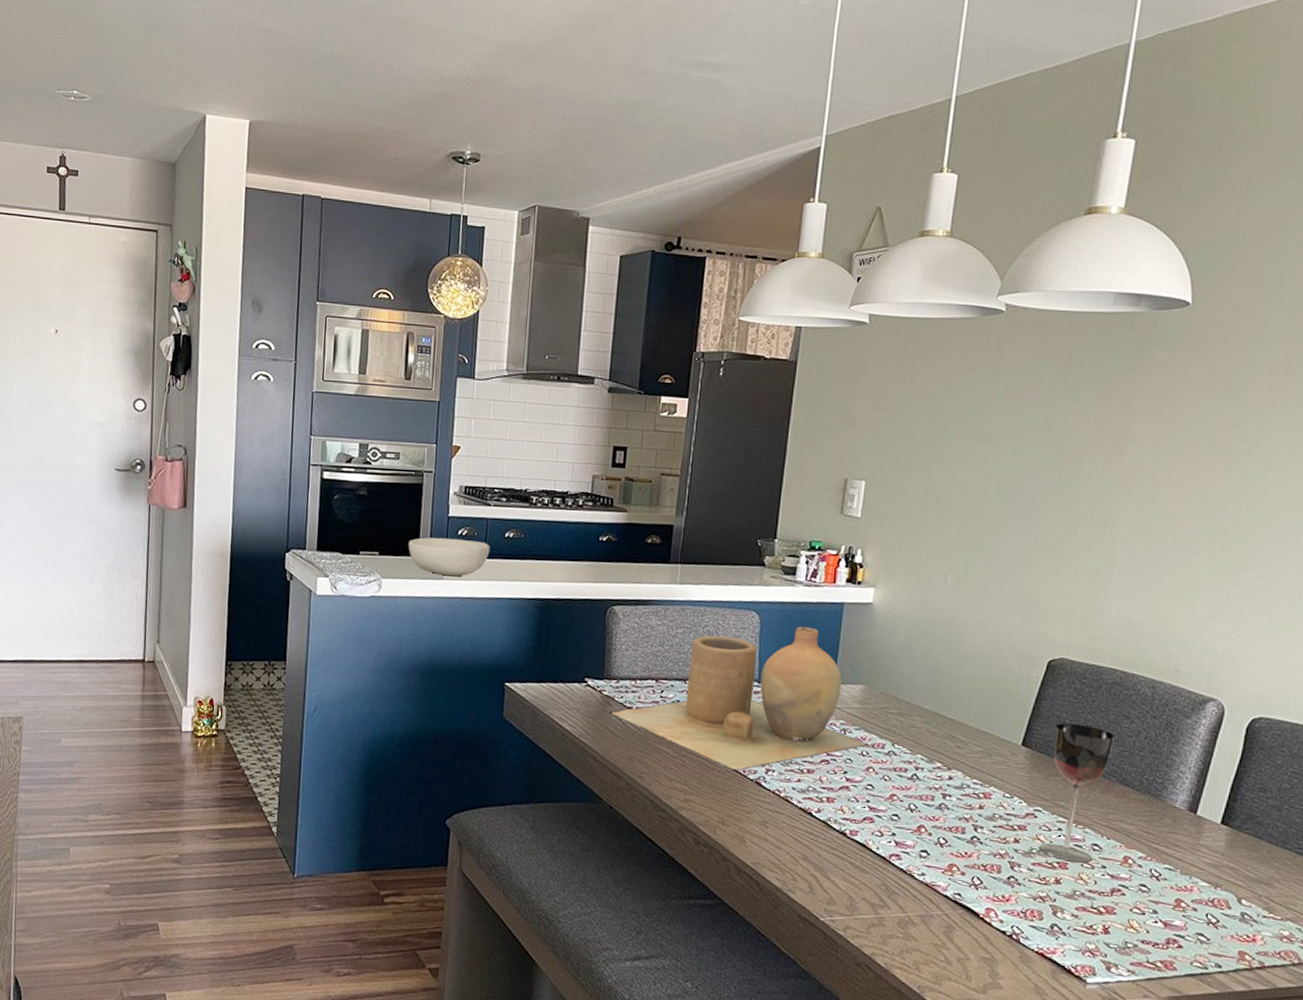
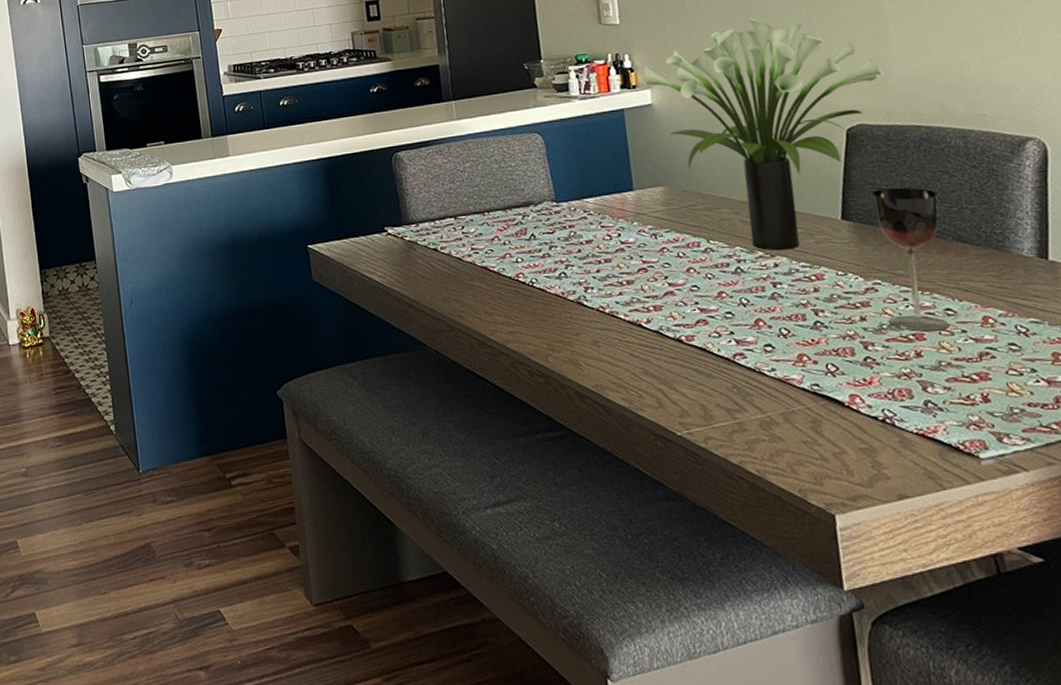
bowl: present [408,537,490,577] -> none [190,114,269,153]
vase: present [608,626,869,771] -> none [414,138,684,295]
flower arrangement: none [871,535,1099,766] -> present [643,18,886,251]

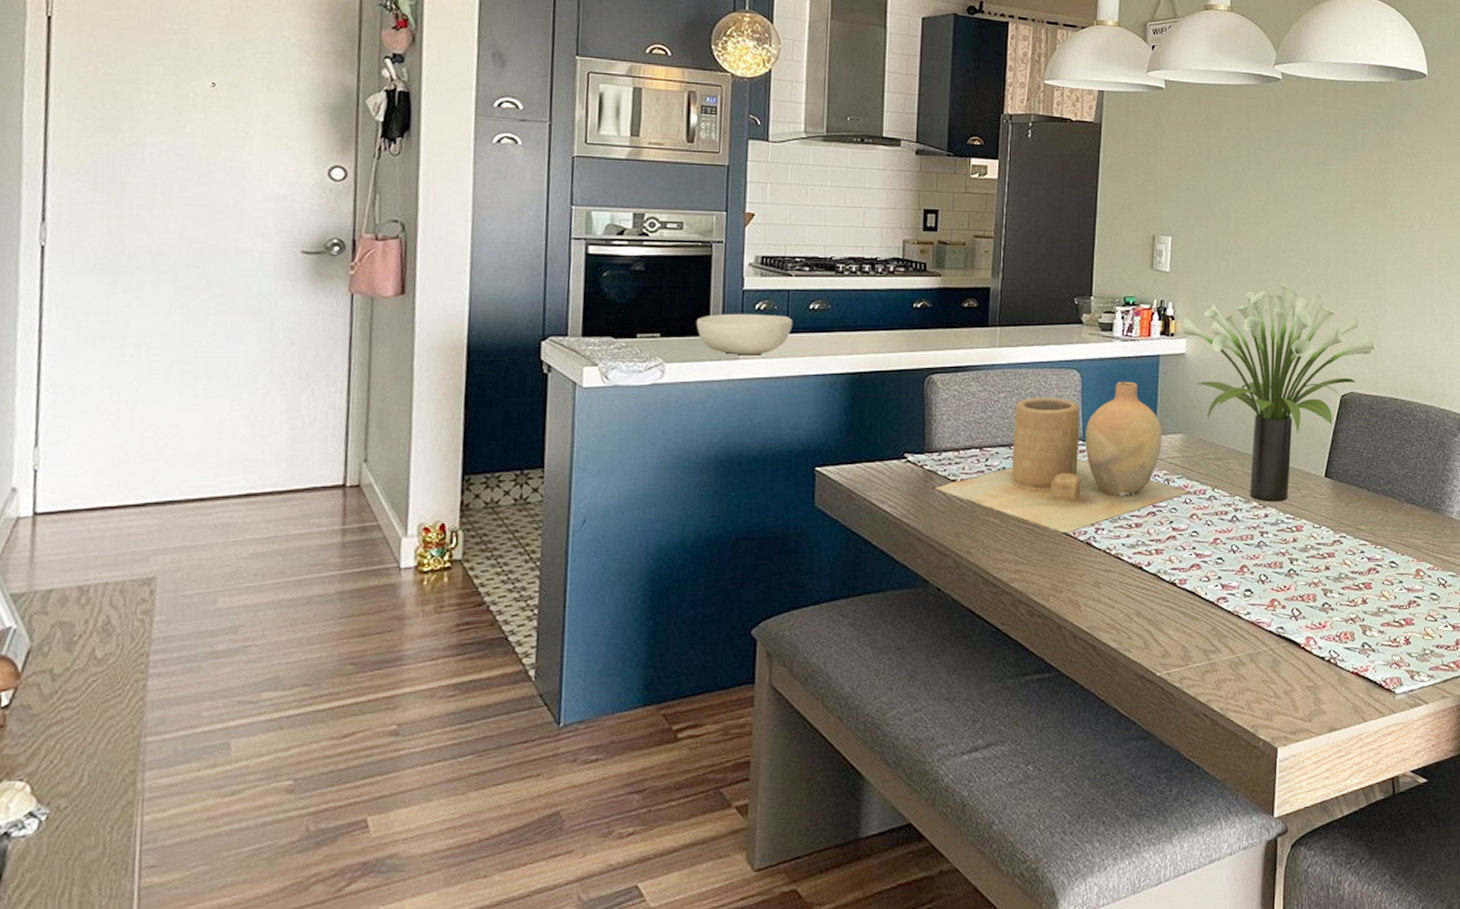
bowl: none [190,114,269,153] -> present [696,313,793,355]
vase: none [414,138,684,295] -> present [931,381,1192,534]
wineglass: present [871,187,950,332] -> none [1346,452,1400,581]

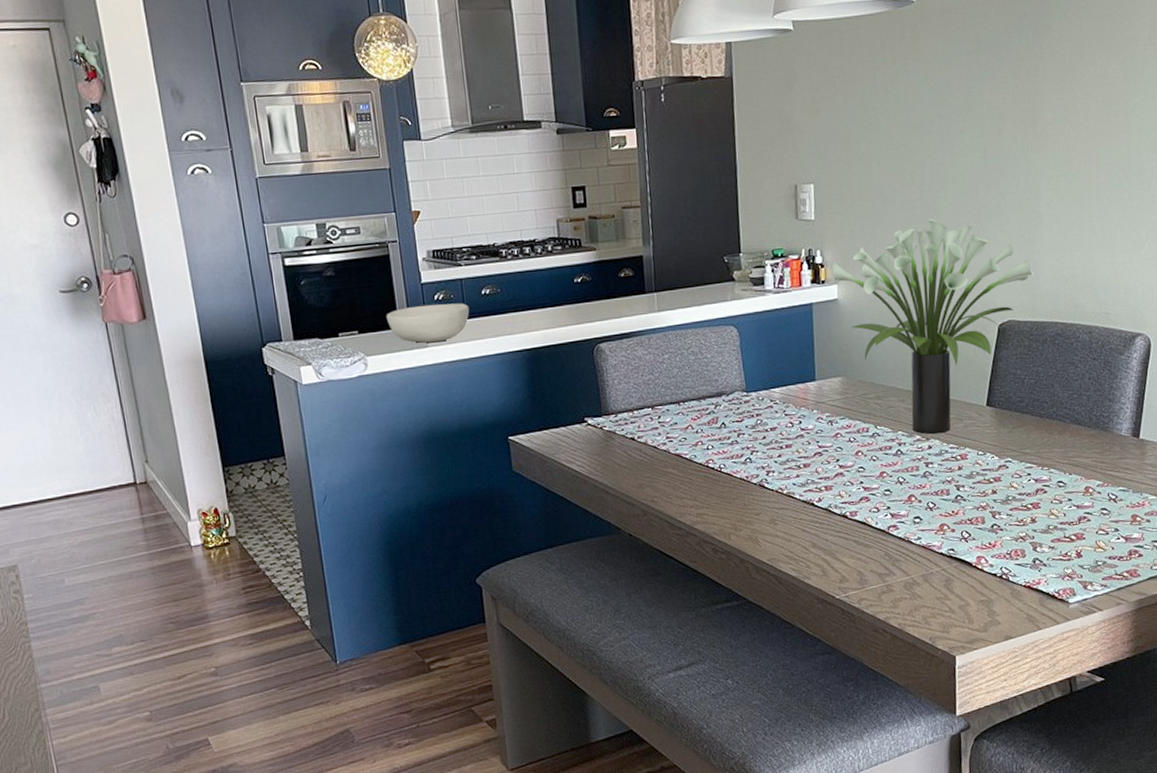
vase: present [931,381,1192,534] -> none [612,331,855,479]

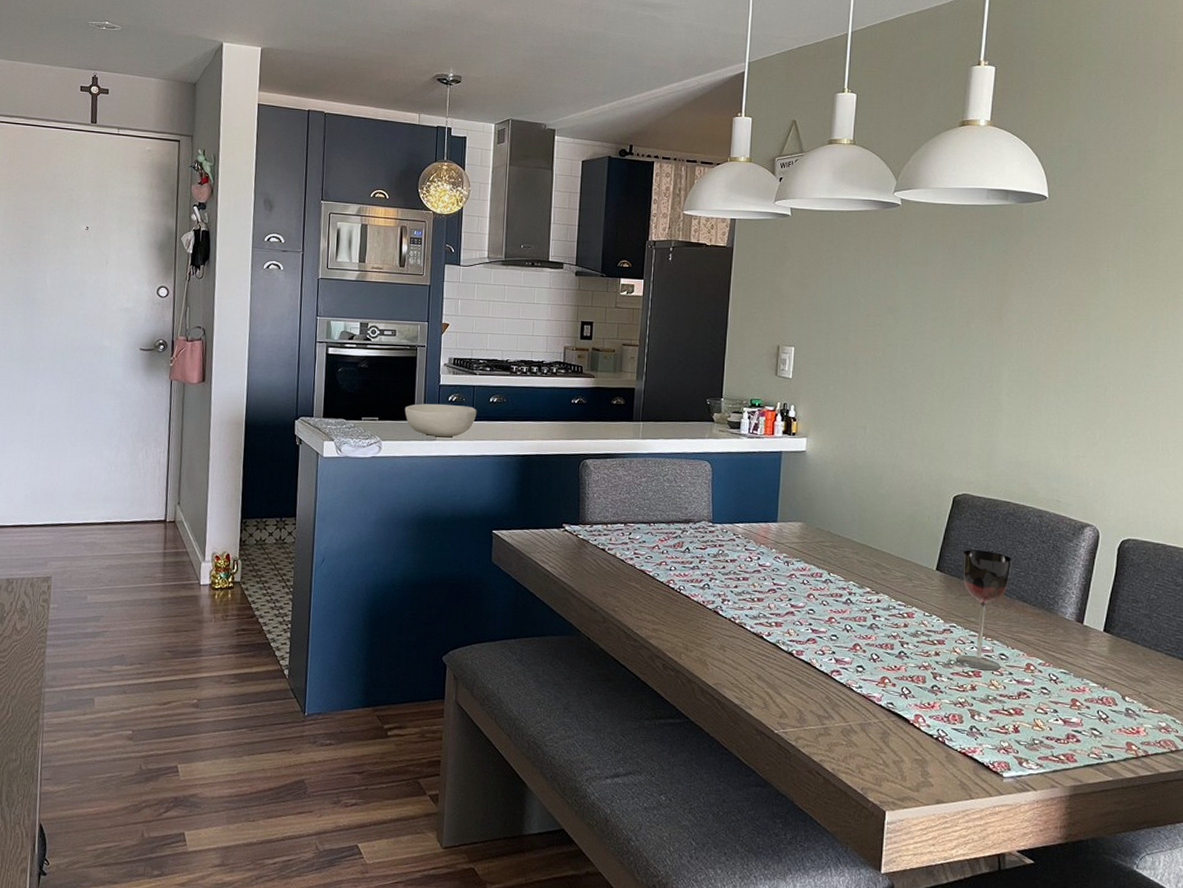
flower arrangement: present [832,218,1036,434] -> none [803,391,992,590]
wineglass: none [1012,377,1064,502] -> present [955,549,1012,671]

